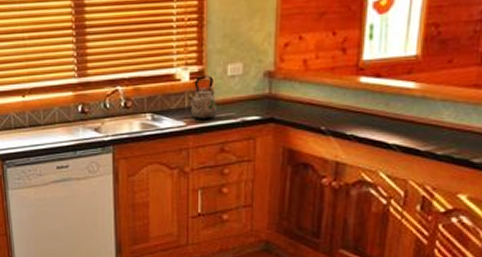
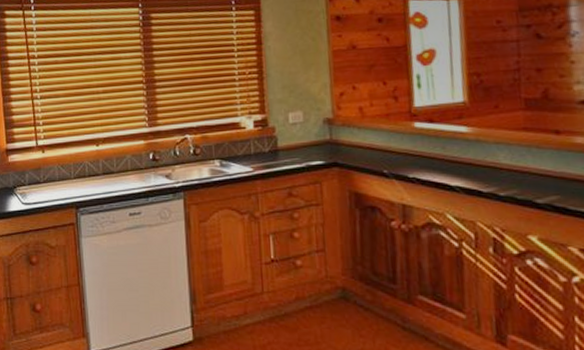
kettle: present [188,75,216,120] -> none [254,123,282,165]

